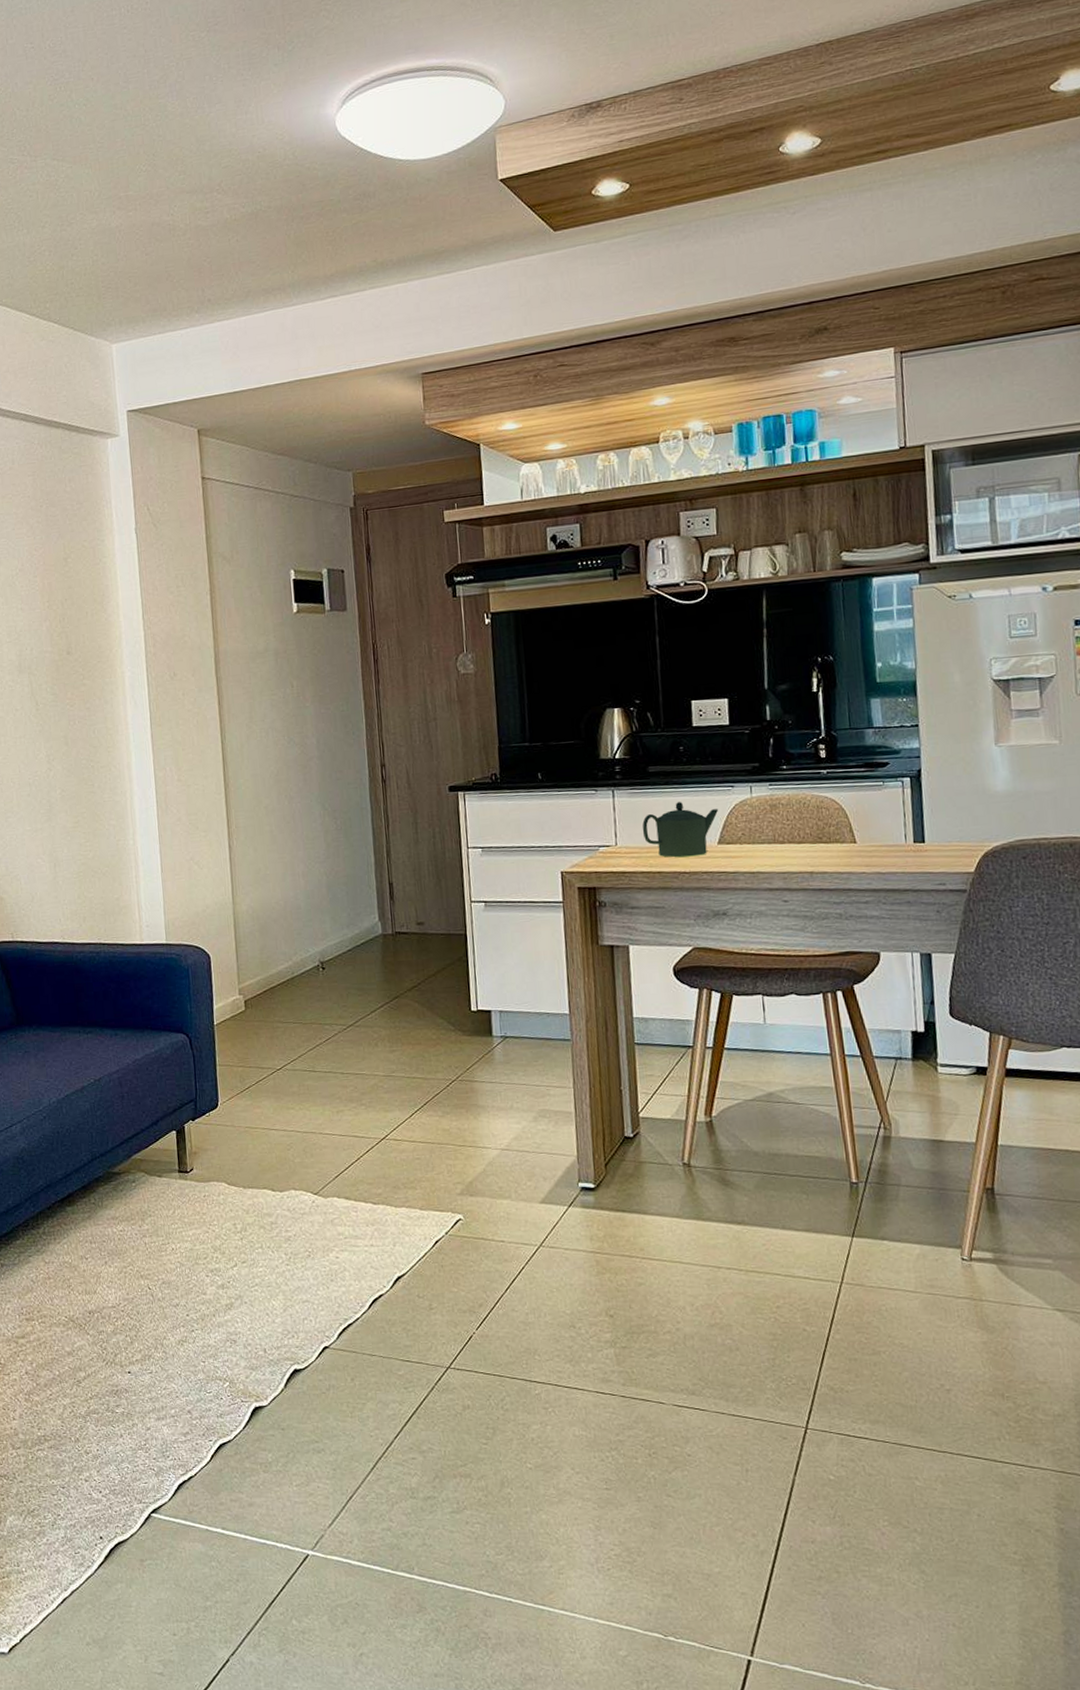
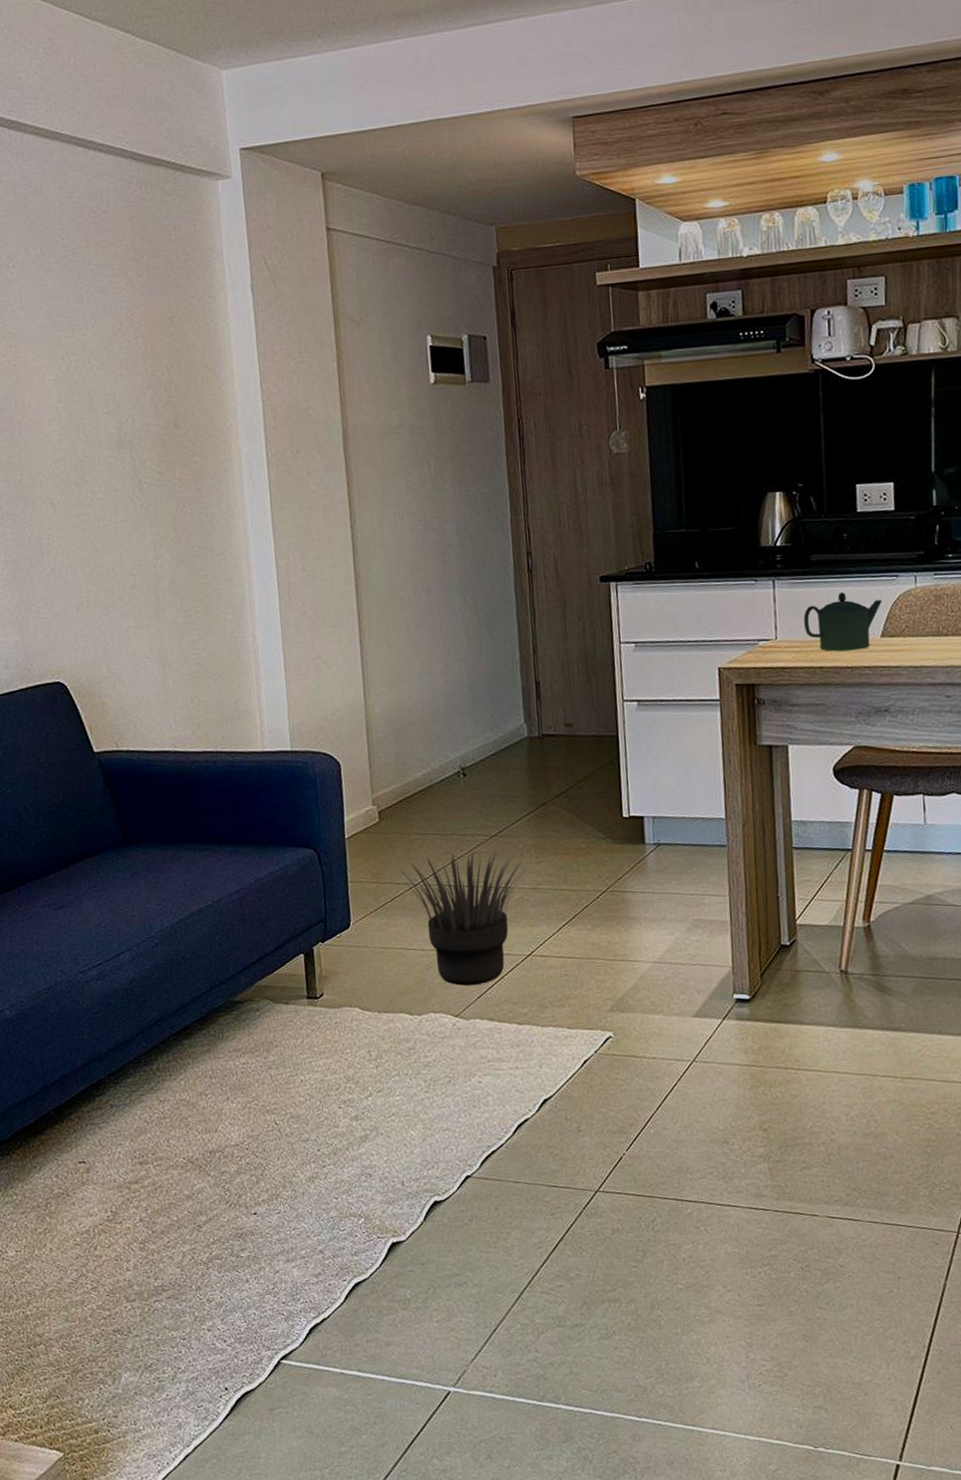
potted plant: none [262,1040,381,1165] -> present [398,851,527,986]

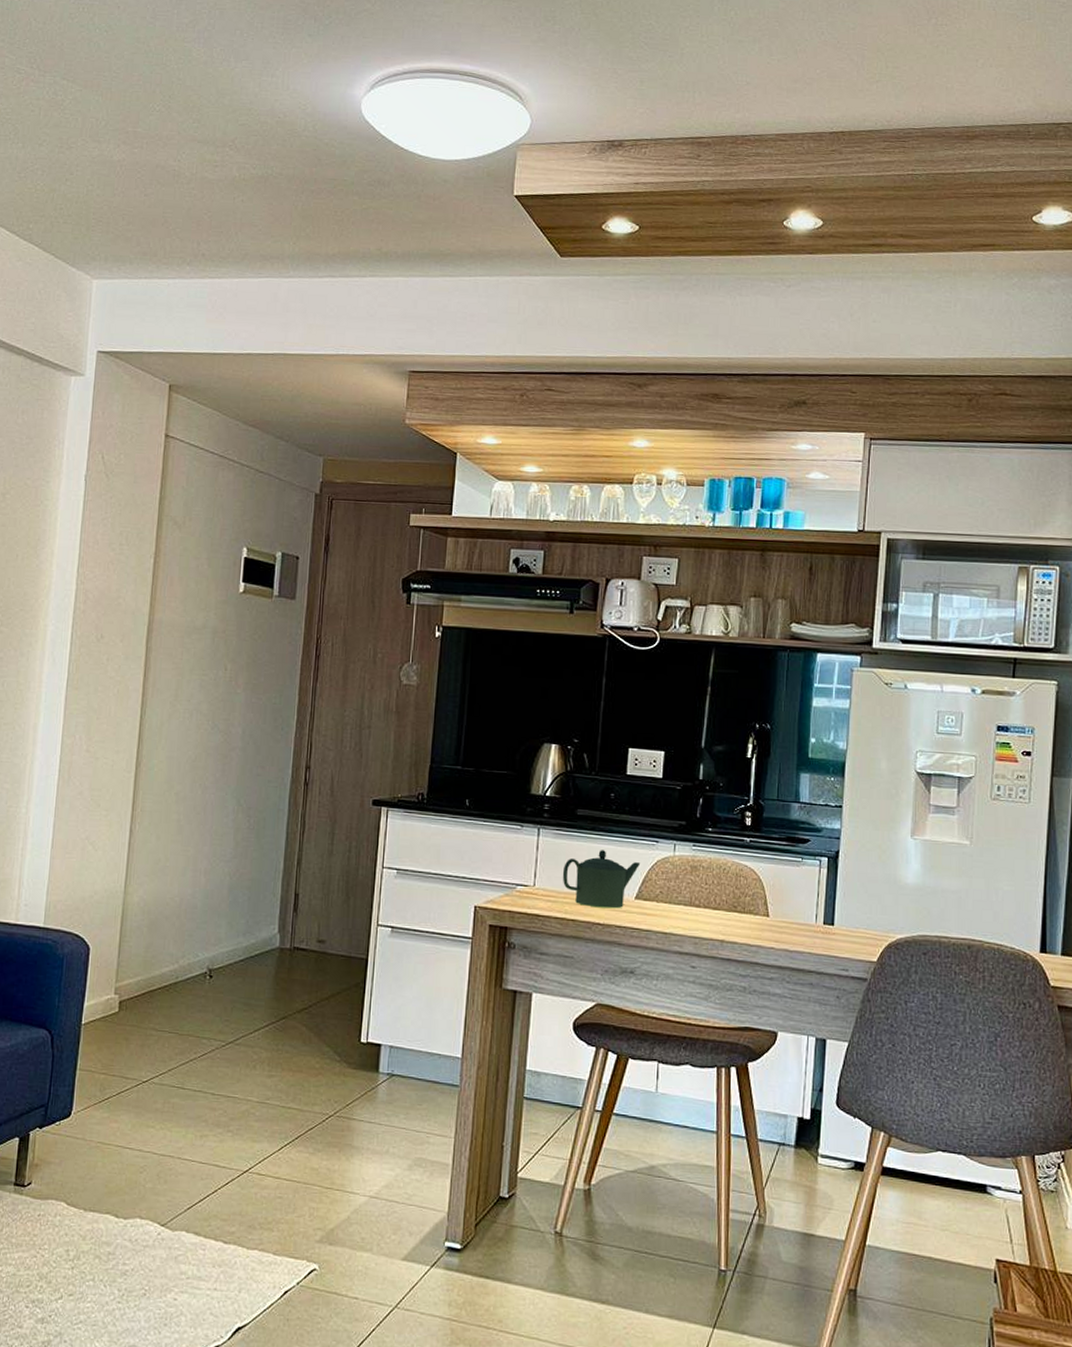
potted plant: present [398,851,527,986] -> none [129,1054,257,1195]

